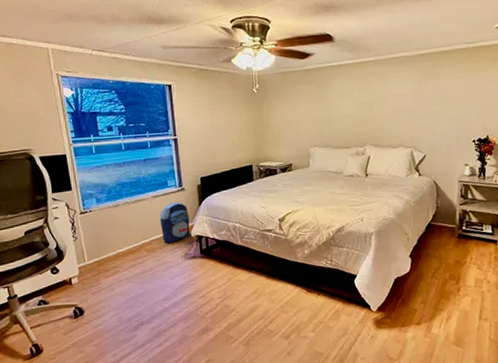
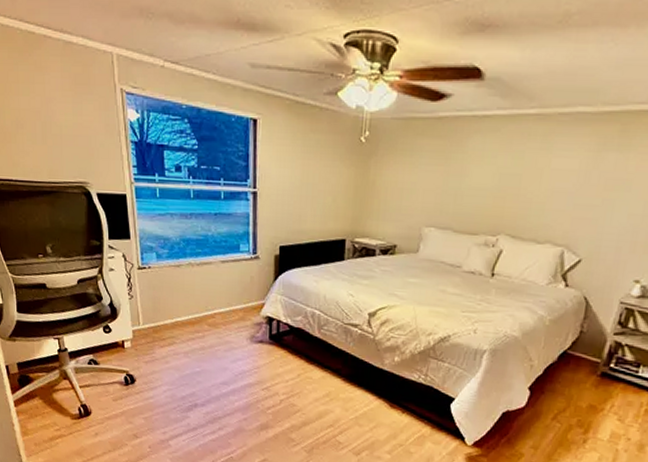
backpack: present [160,201,190,243] -> none [226,271,261,321]

